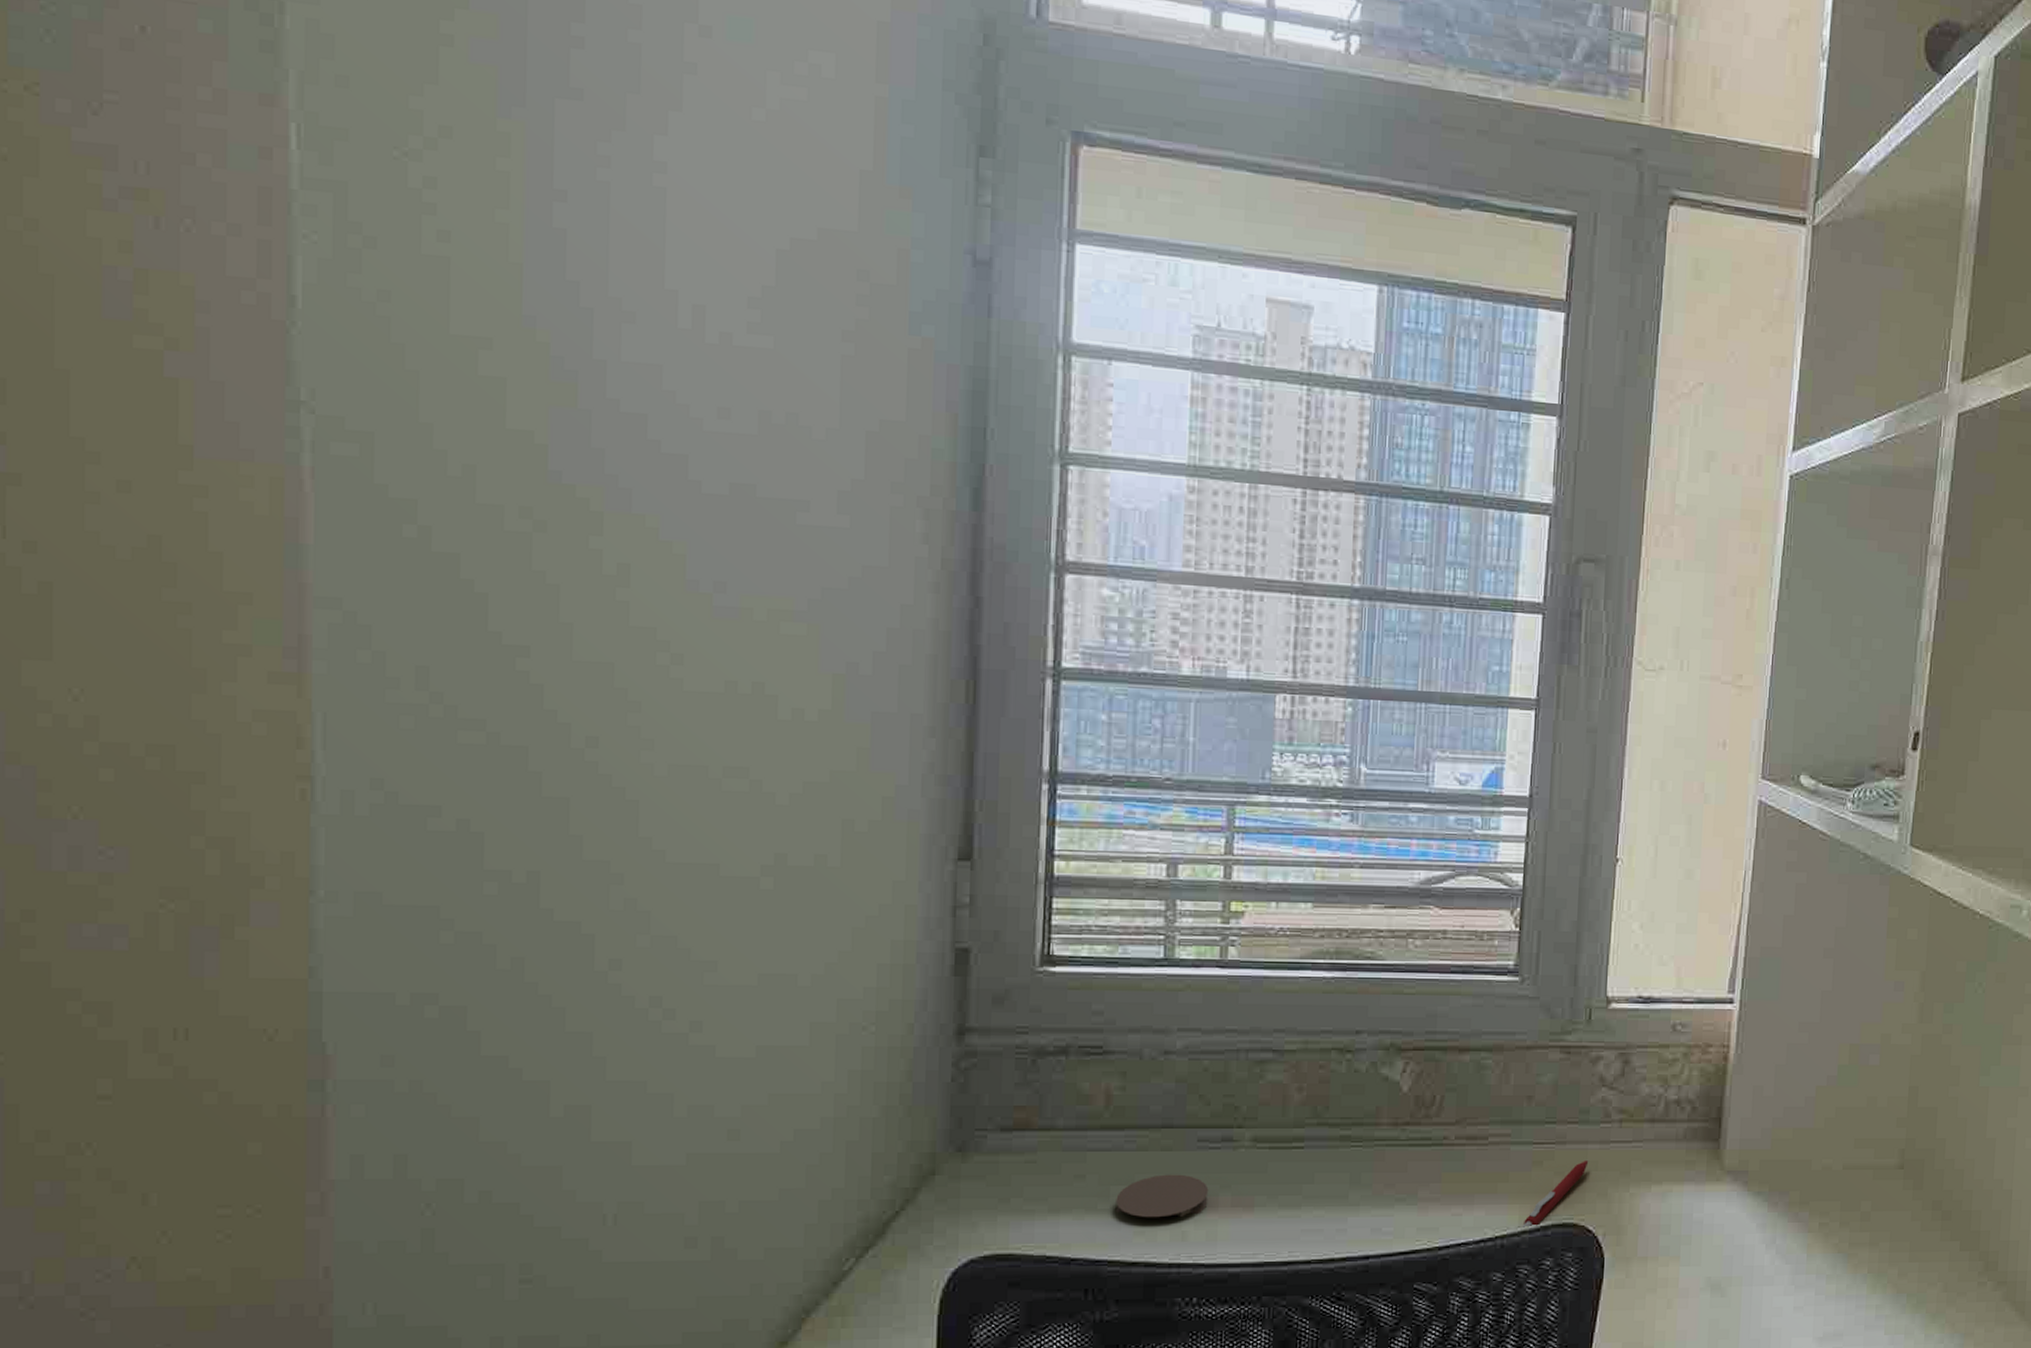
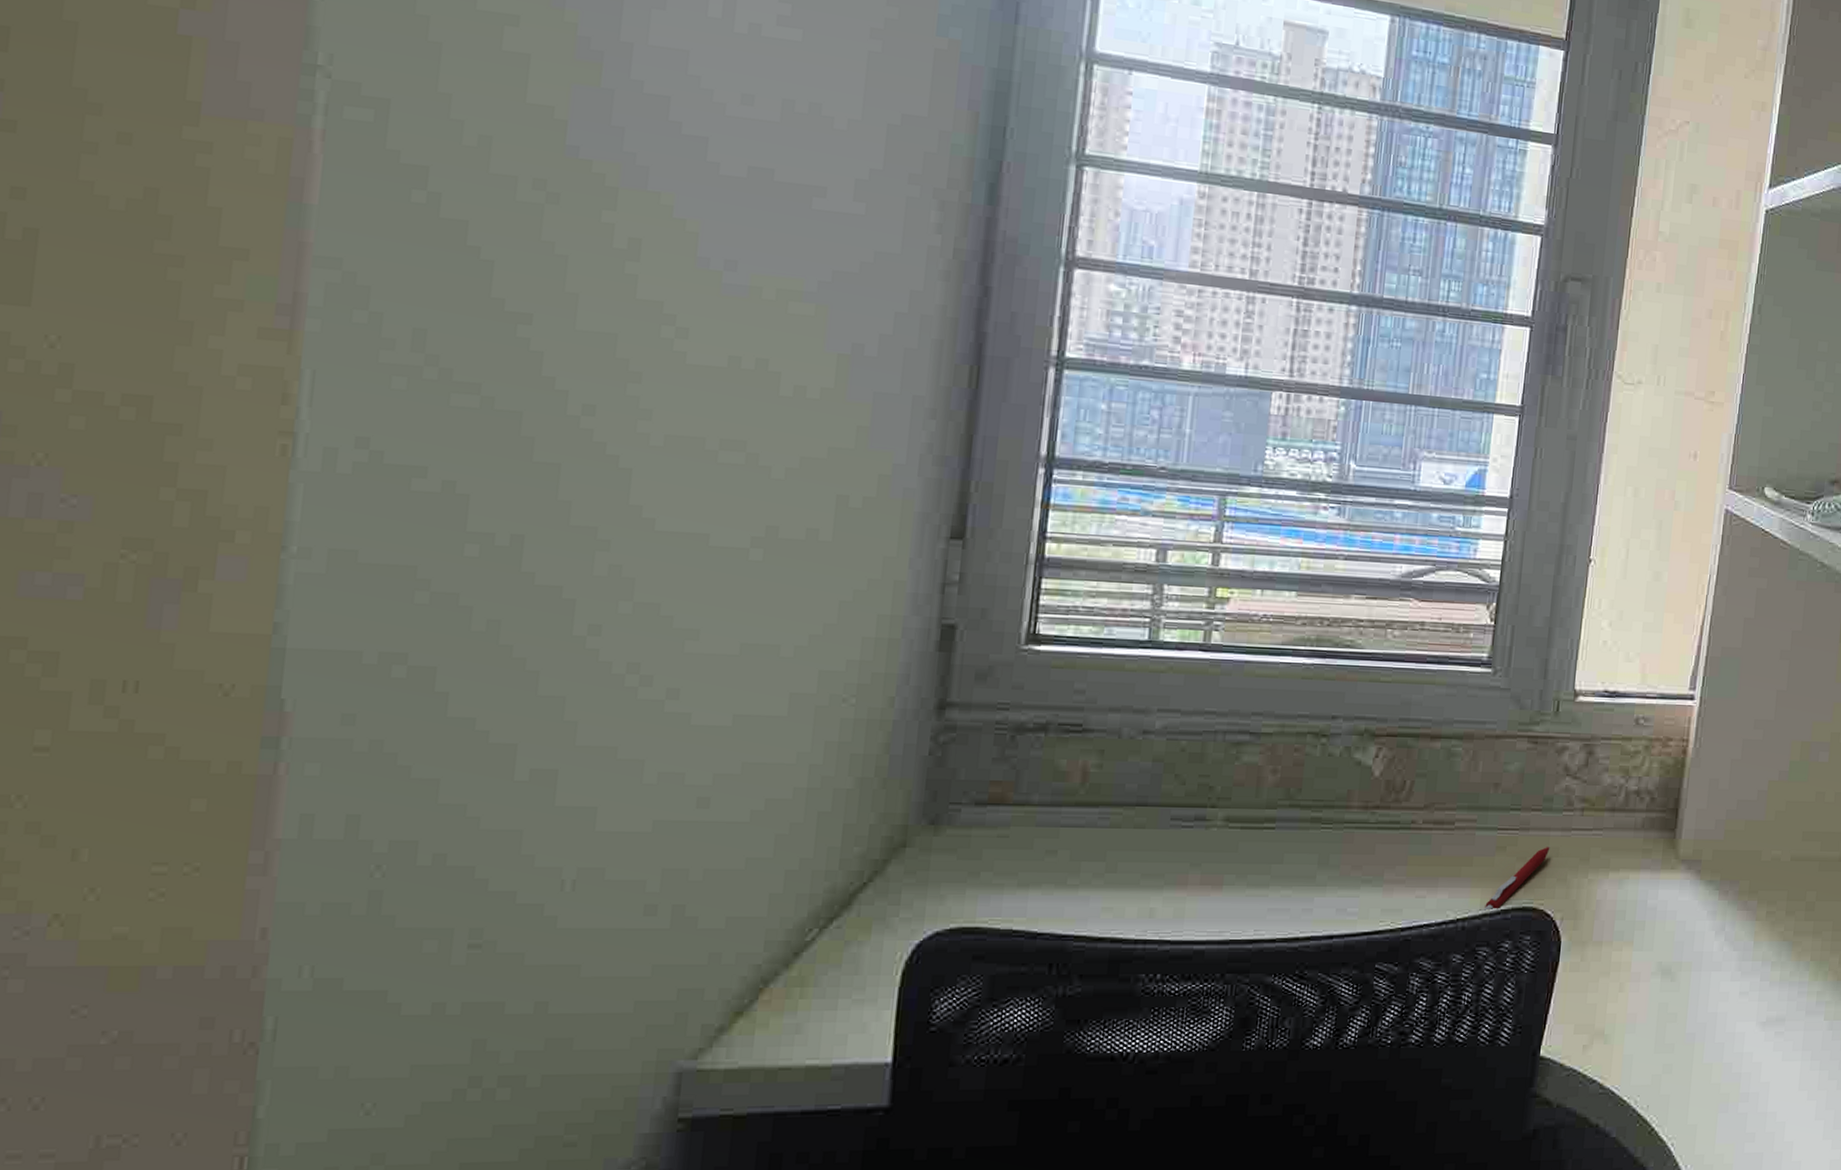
coaster: present [1115,1174,1209,1218] -> none [1085,851,1179,895]

